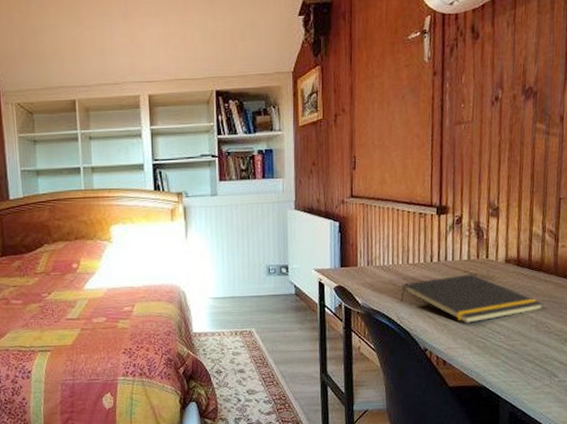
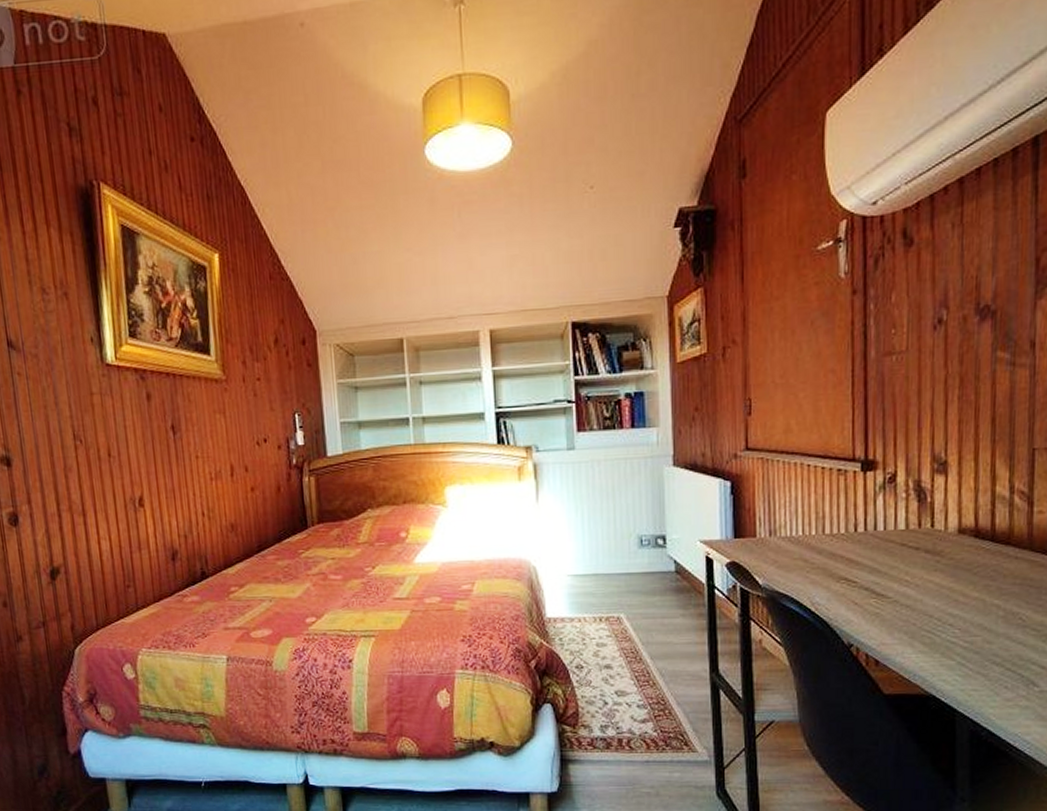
notepad: present [400,274,545,323] -> none [814,548,1016,612]

